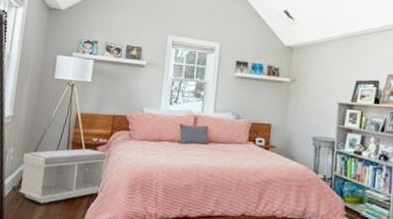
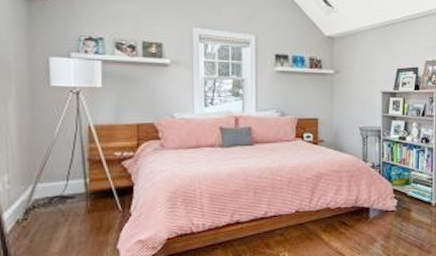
bench: present [19,148,107,204] -> none [23,165,136,234]

